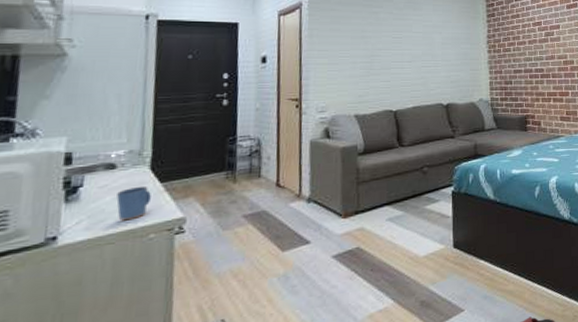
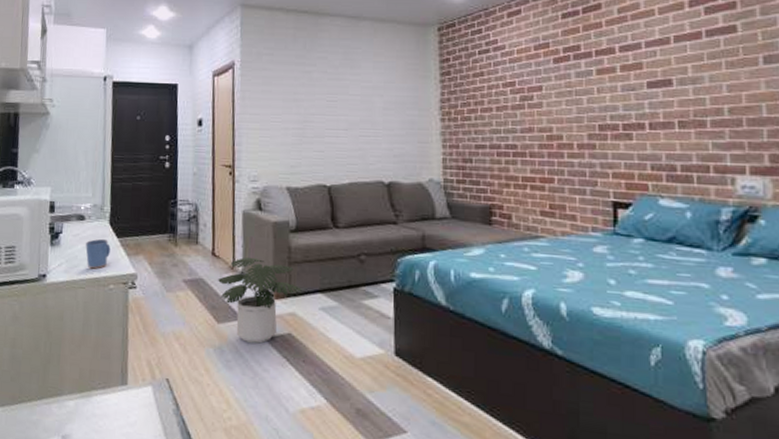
potted plant: none [283,183,370,264] -> present [218,258,302,344]

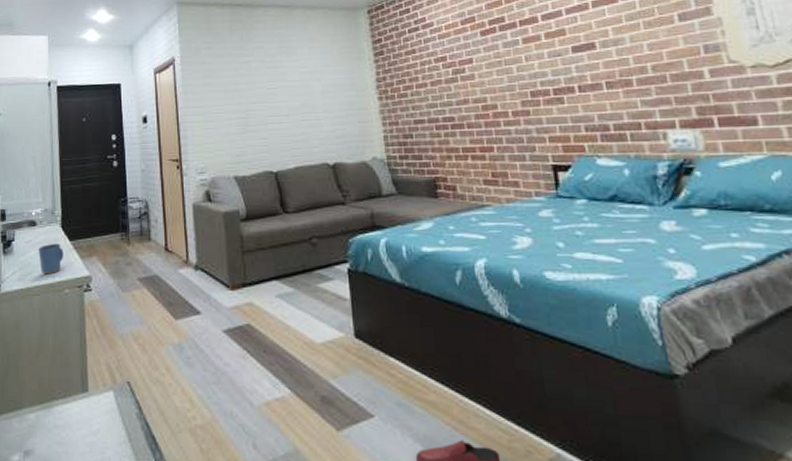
potted plant: present [218,258,302,344] -> none [173,250,257,337]

